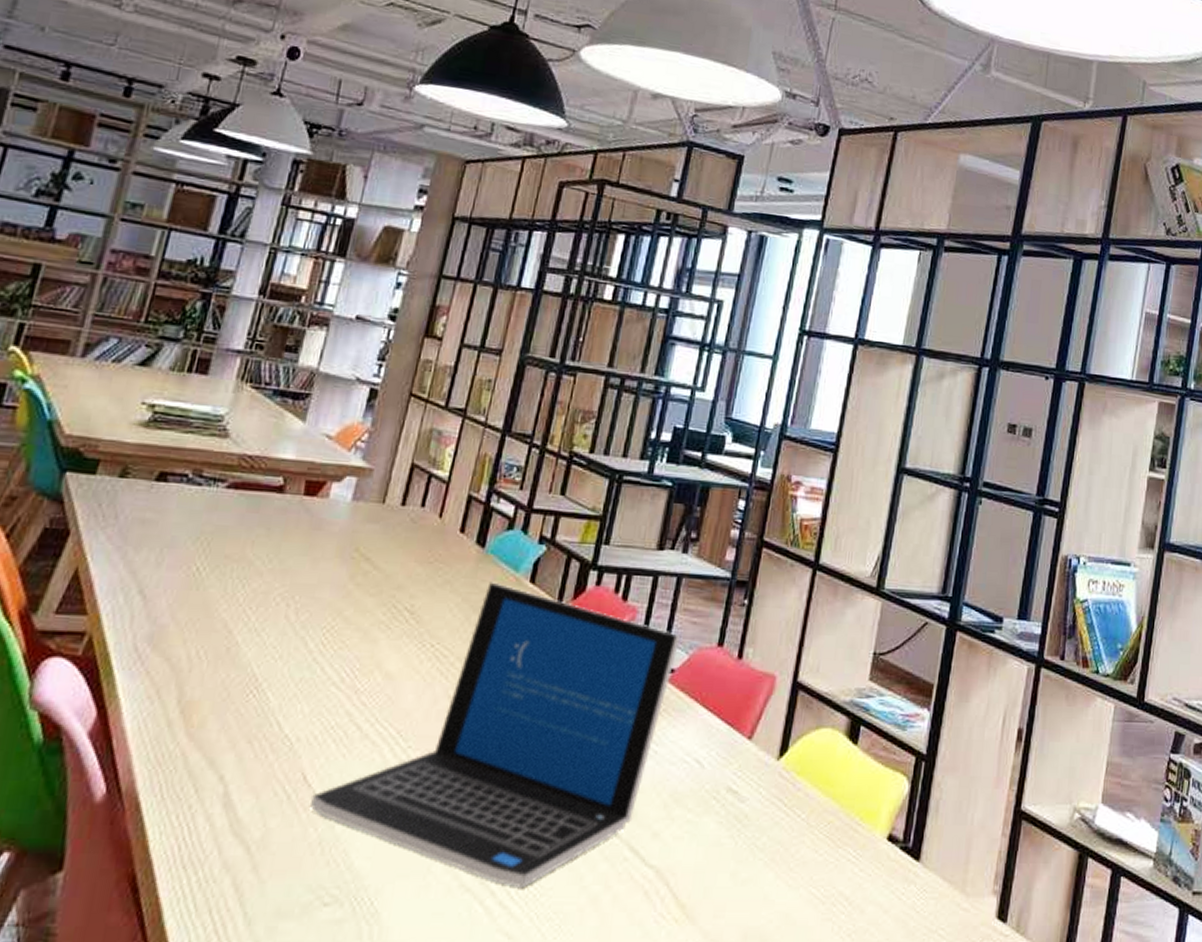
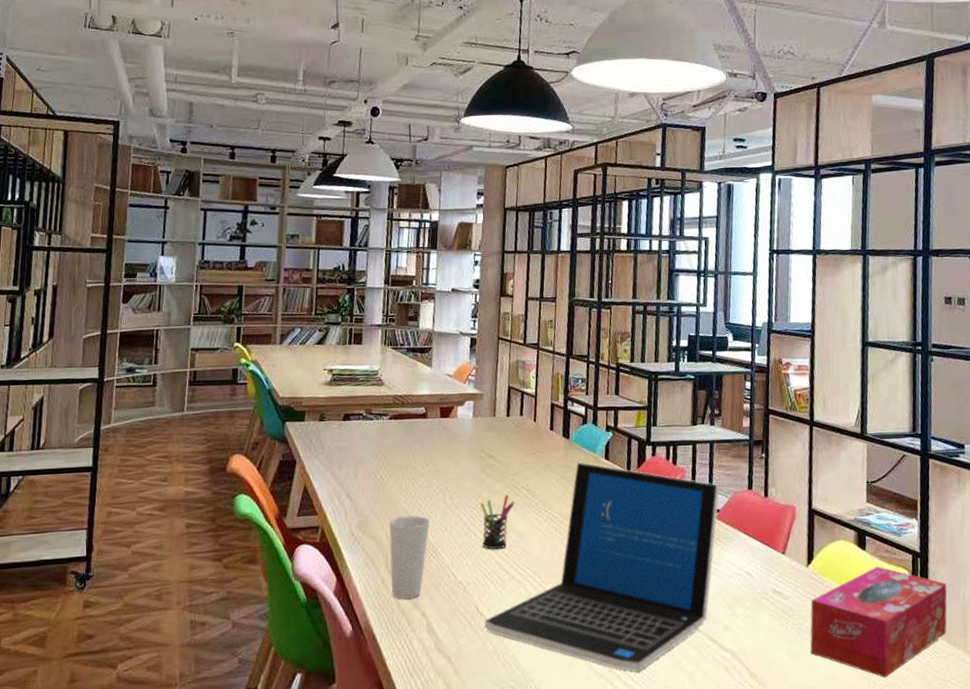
cup: none [179,631,259,753] -> present [388,515,431,599]
pen holder: none [330,615,390,694] -> present [480,494,515,550]
tissue box: none [762,767,953,921] -> present [810,566,947,678]

